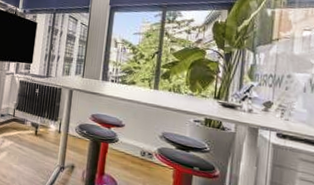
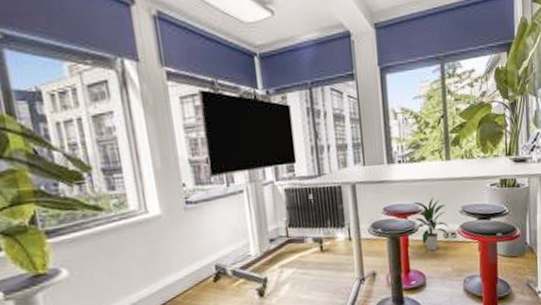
indoor plant: none [116,116,148,164] -> present [413,197,450,251]

